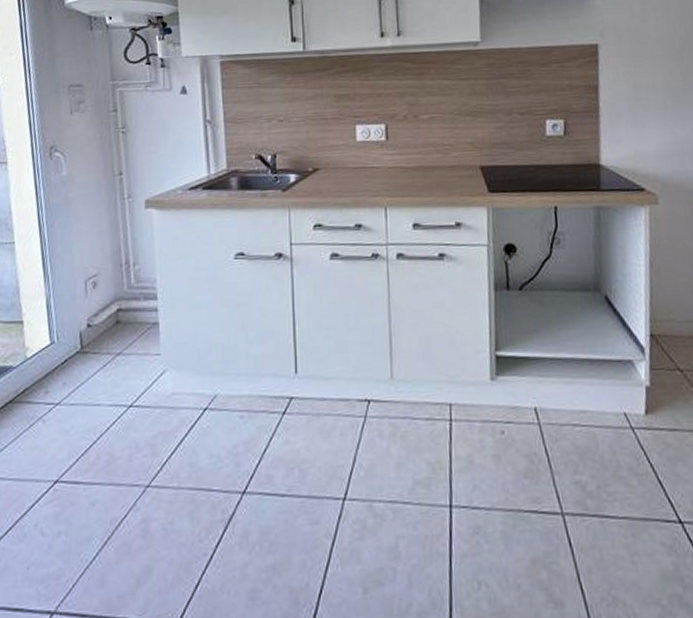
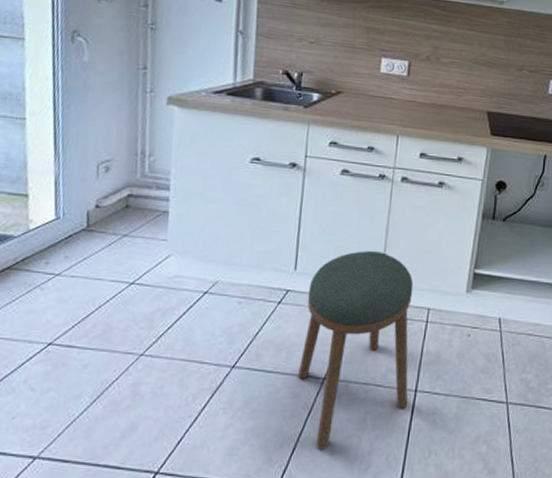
stool: none [313,341,444,587] -> present [298,250,414,449]

